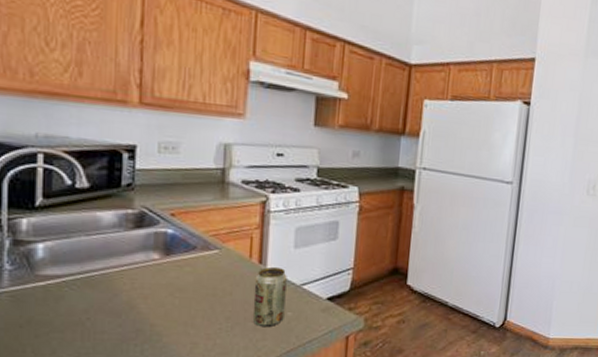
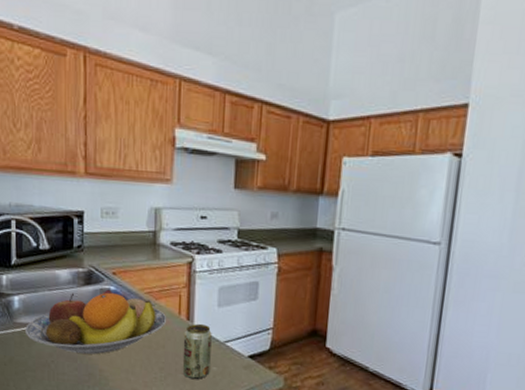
fruit bowl: none [52,232,236,307] -> present [26,289,167,355]

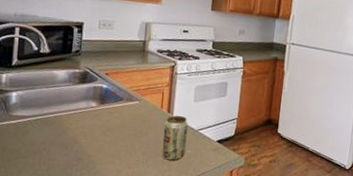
fruit bowl: present [26,289,167,355] -> none [21,87,151,142]

